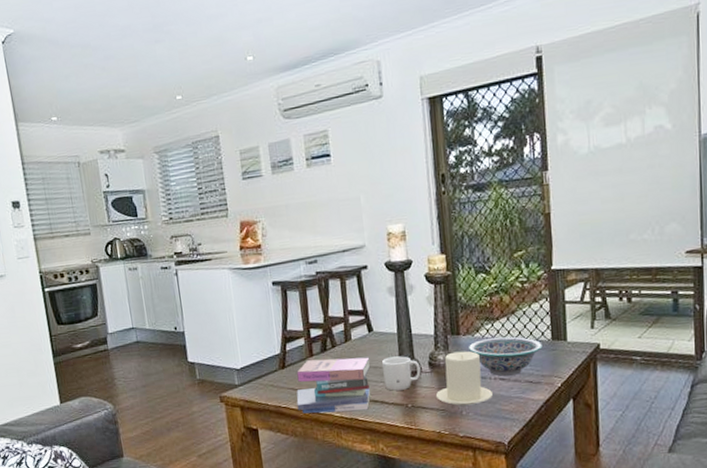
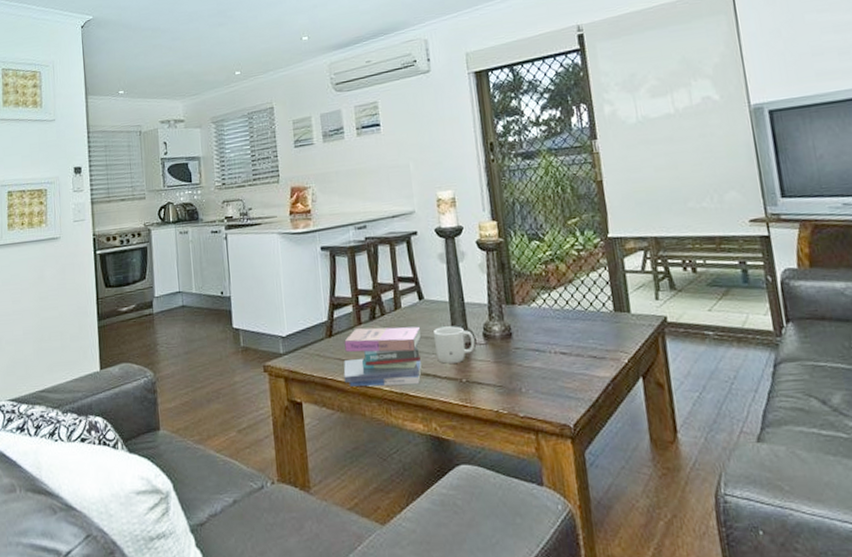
candle: present [435,351,494,406] -> none [491,321,555,382]
decorative bowl: present [468,337,543,377] -> none [524,307,605,350]

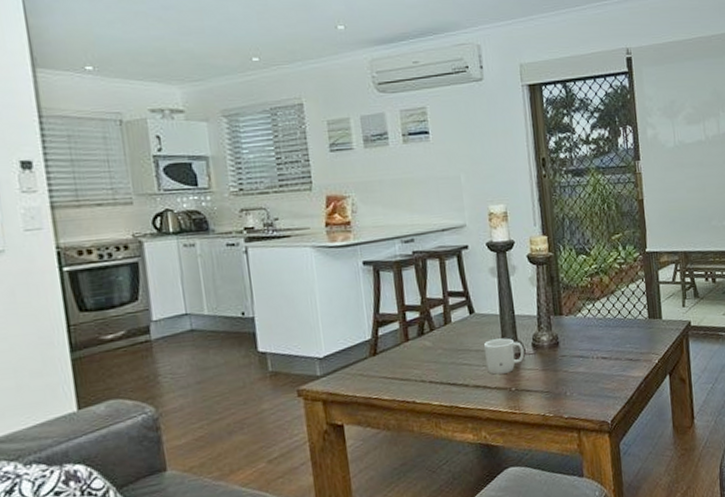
books: present [343,326,423,387] -> none [389,340,473,404]

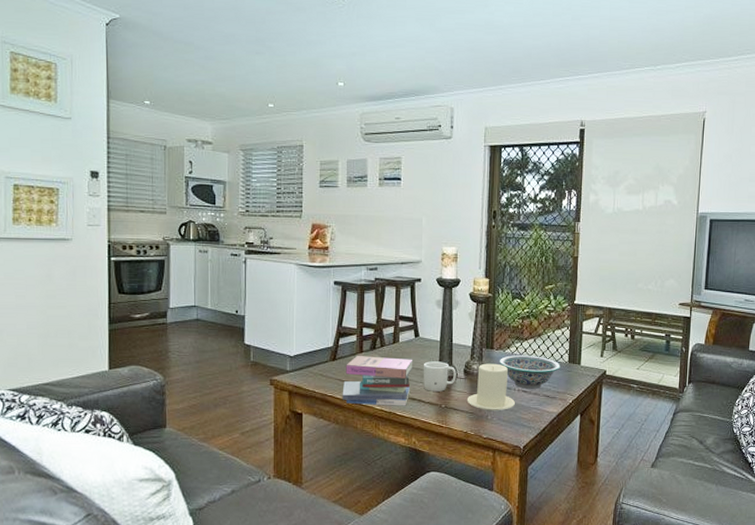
books: none [389,340,473,404] -> present [342,356,413,406]
candle: none [539,331,596,387] -> present [466,363,516,411]
decorative bowl: none [570,316,641,355] -> present [499,355,561,389]

